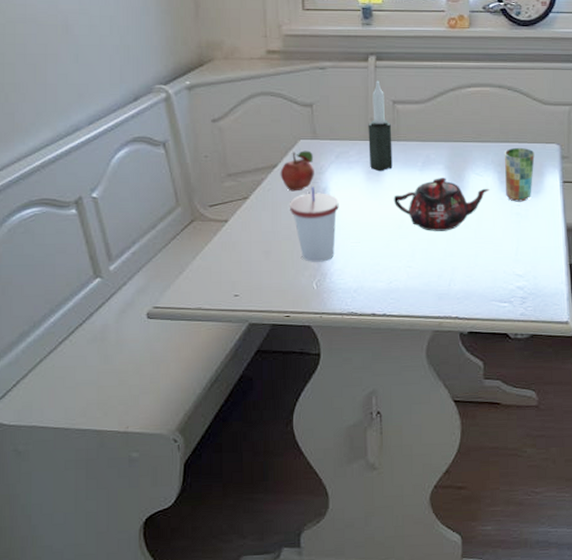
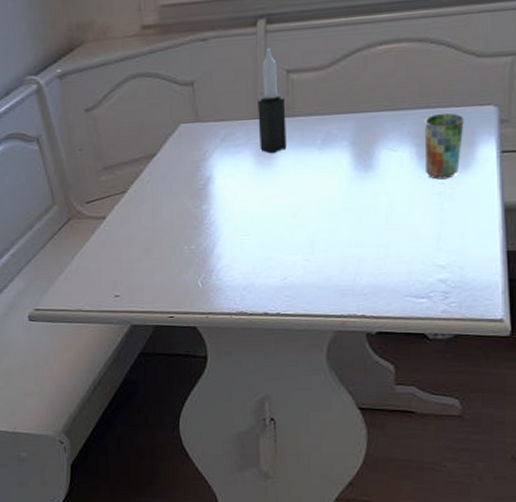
fruit: present [280,150,314,192] -> none [159,135,197,182]
cup: present [290,187,339,262] -> none [171,175,225,259]
teapot: present [393,178,490,231] -> none [288,156,405,219]

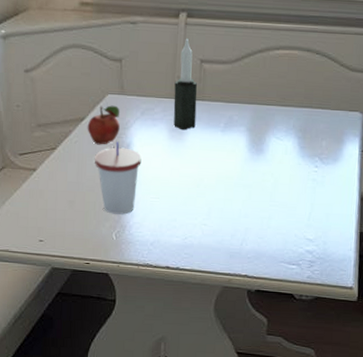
fruit: none [159,135,197,182] -> present [87,105,120,145]
cup: none [171,175,225,259] -> present [95,141,142,215]
cup: present [424,113,464,180] -> none [304,113,337,169]

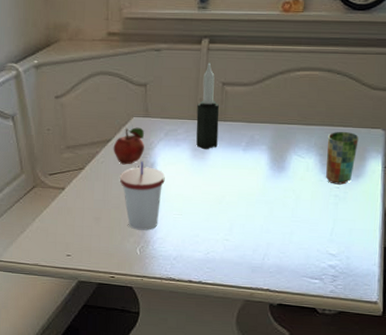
cup: none [304,113,337,169] -> present [326,131,359,185]

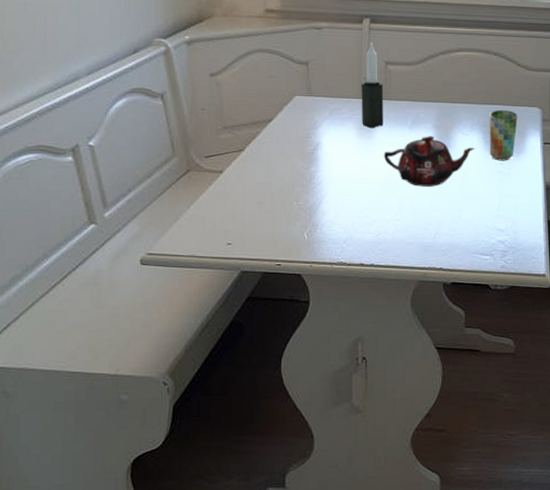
fruit: present [113,127,145,165] -> none [275,106,308,145]
cup: present [120,161,165,231] -> none [284,141,331,213]
teapot: none [216,158,310,209] -> present [383,136,475,187]

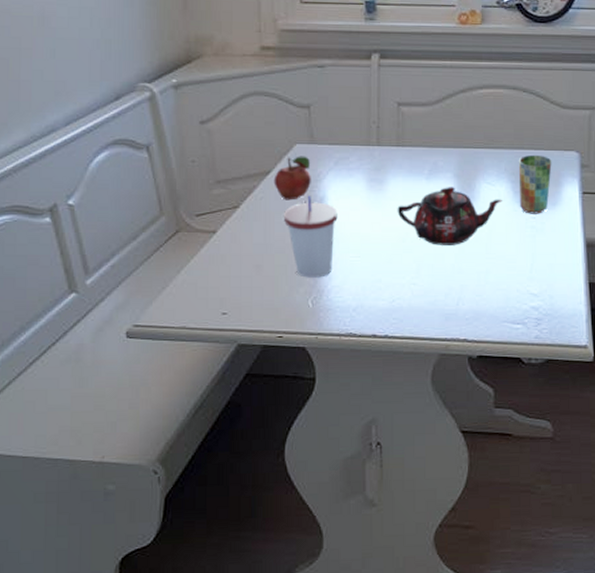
fruit: none [275,106,308,145] -> present [273,156,311,201]
cup: none [284,141,331,213] -> present [284,195,338,278]
candle: present [361,42,384,129] -> none [370,80,397,180]

